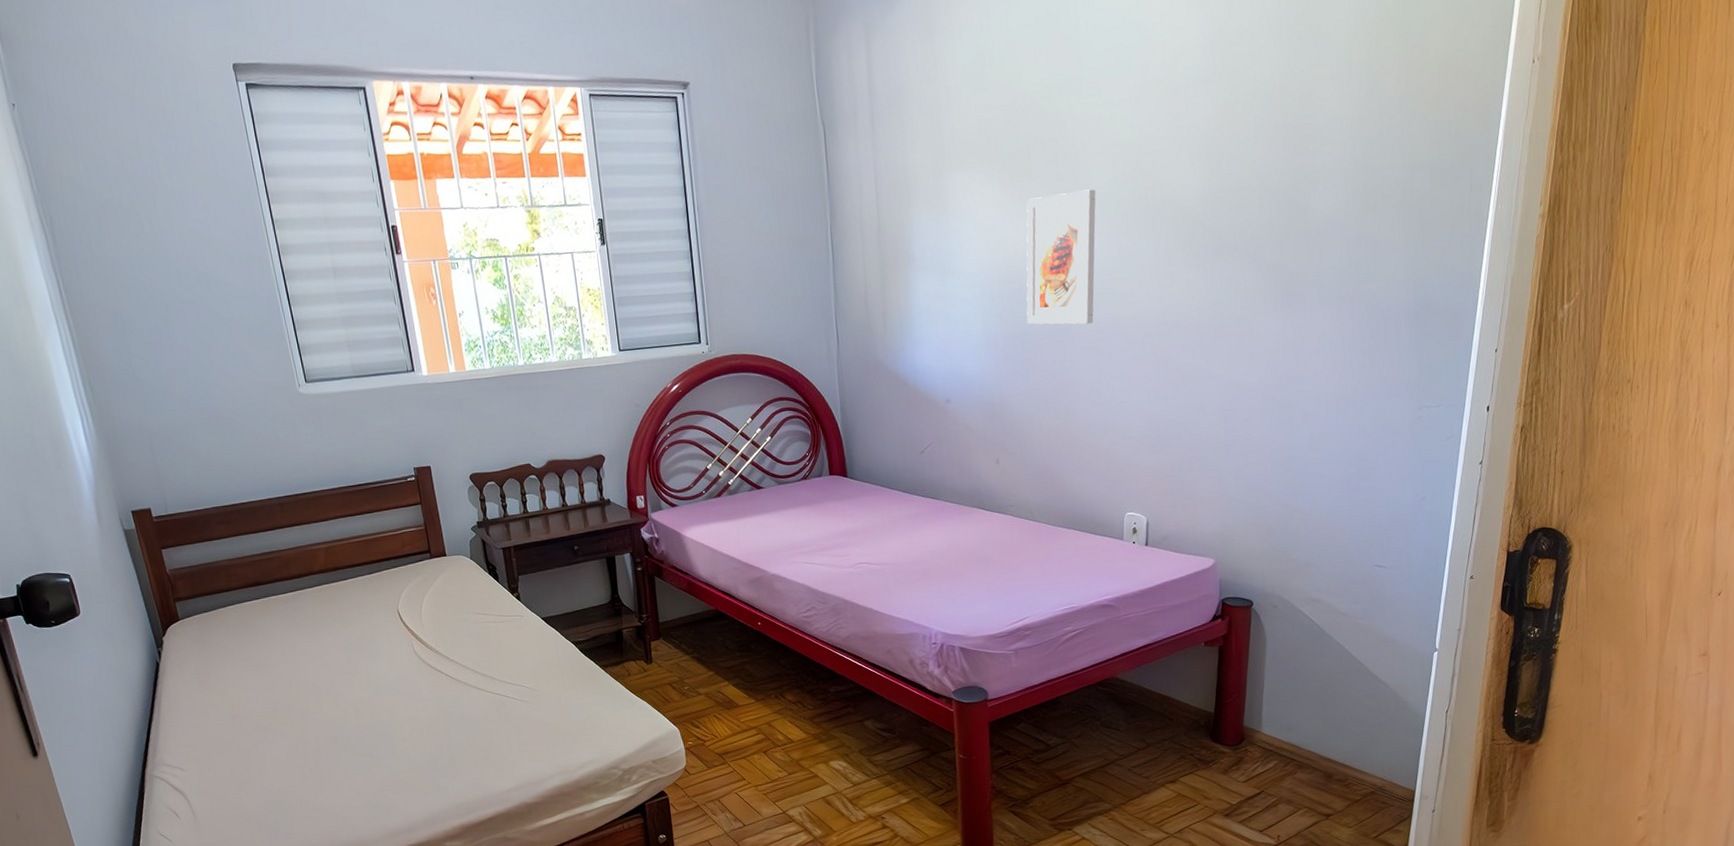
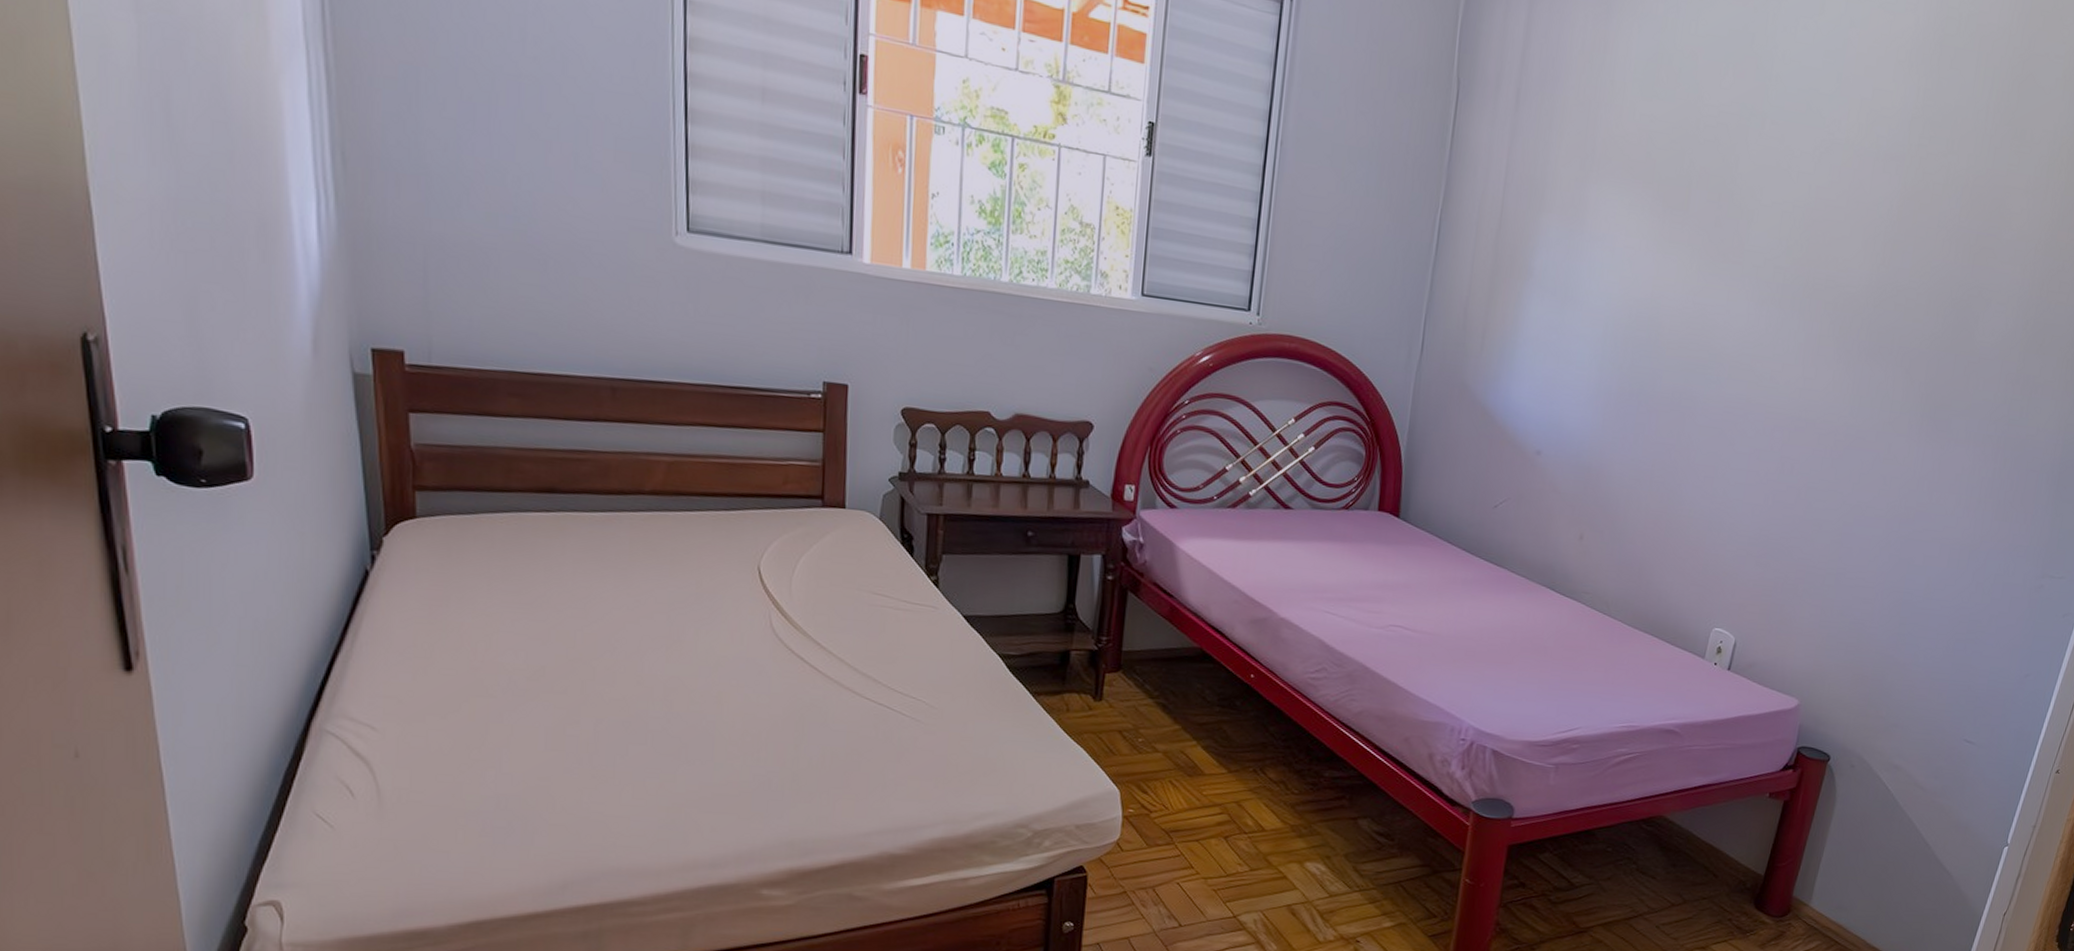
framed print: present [1026,189,1096,325] -> none [1648,238,1755,401]

